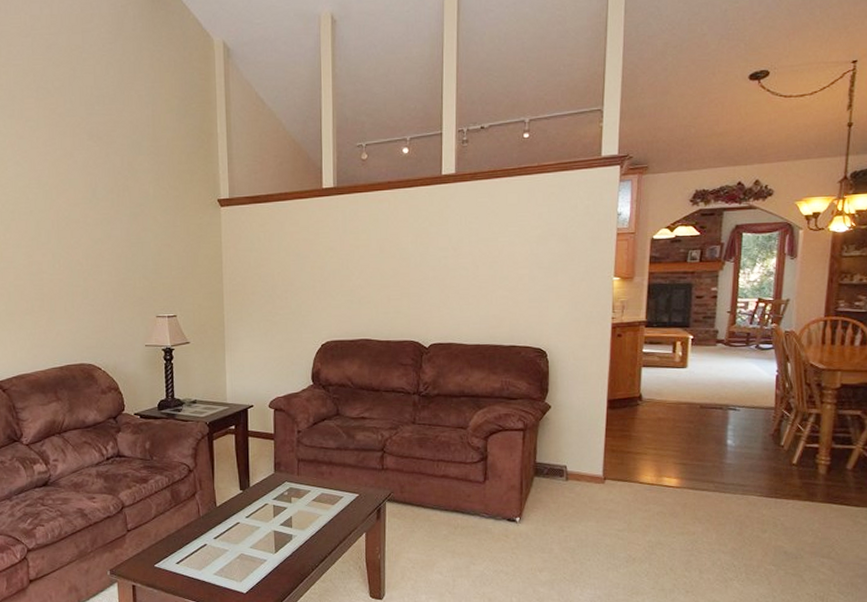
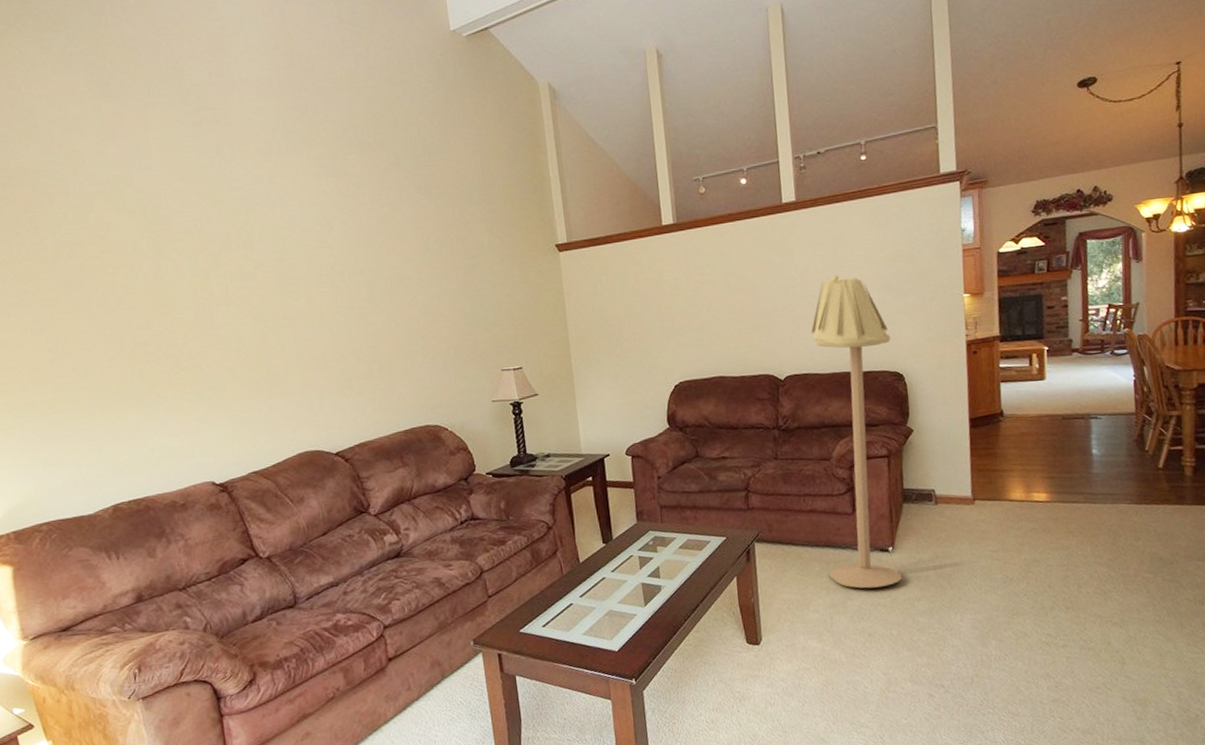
floor lamp: none [456,249,537,556] -> present [811,274,903,589]

